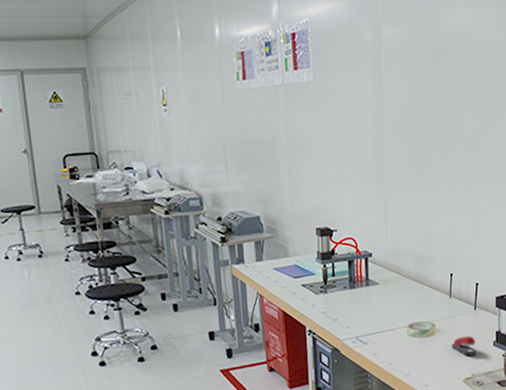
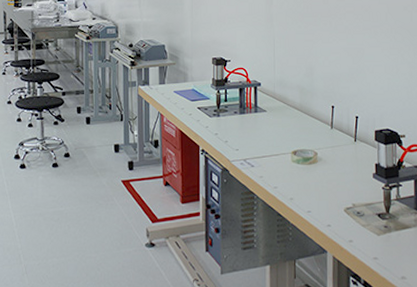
stapler: present [451,336,477,356] -> none [333,167,357,186]

